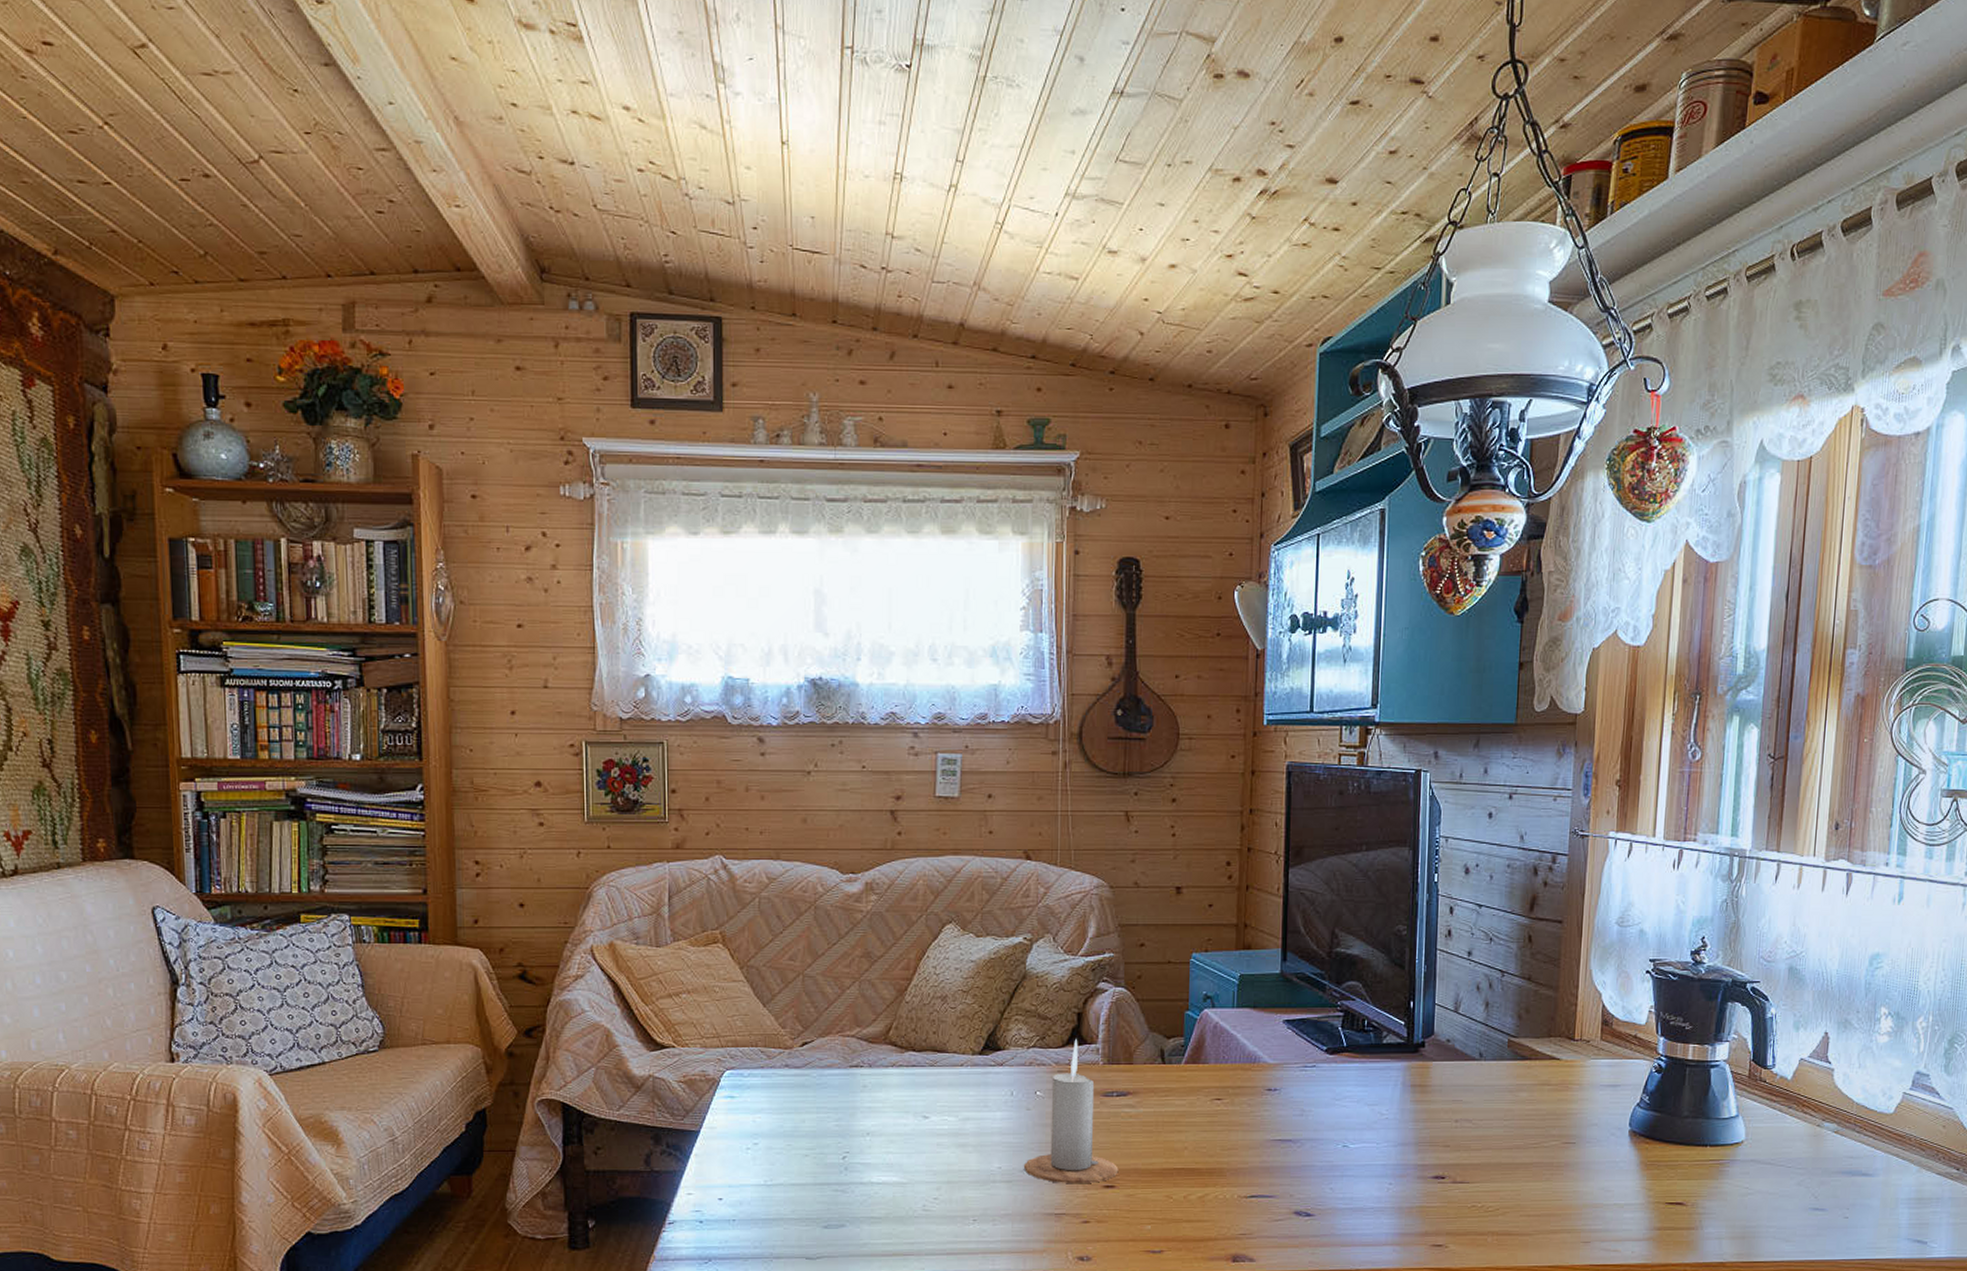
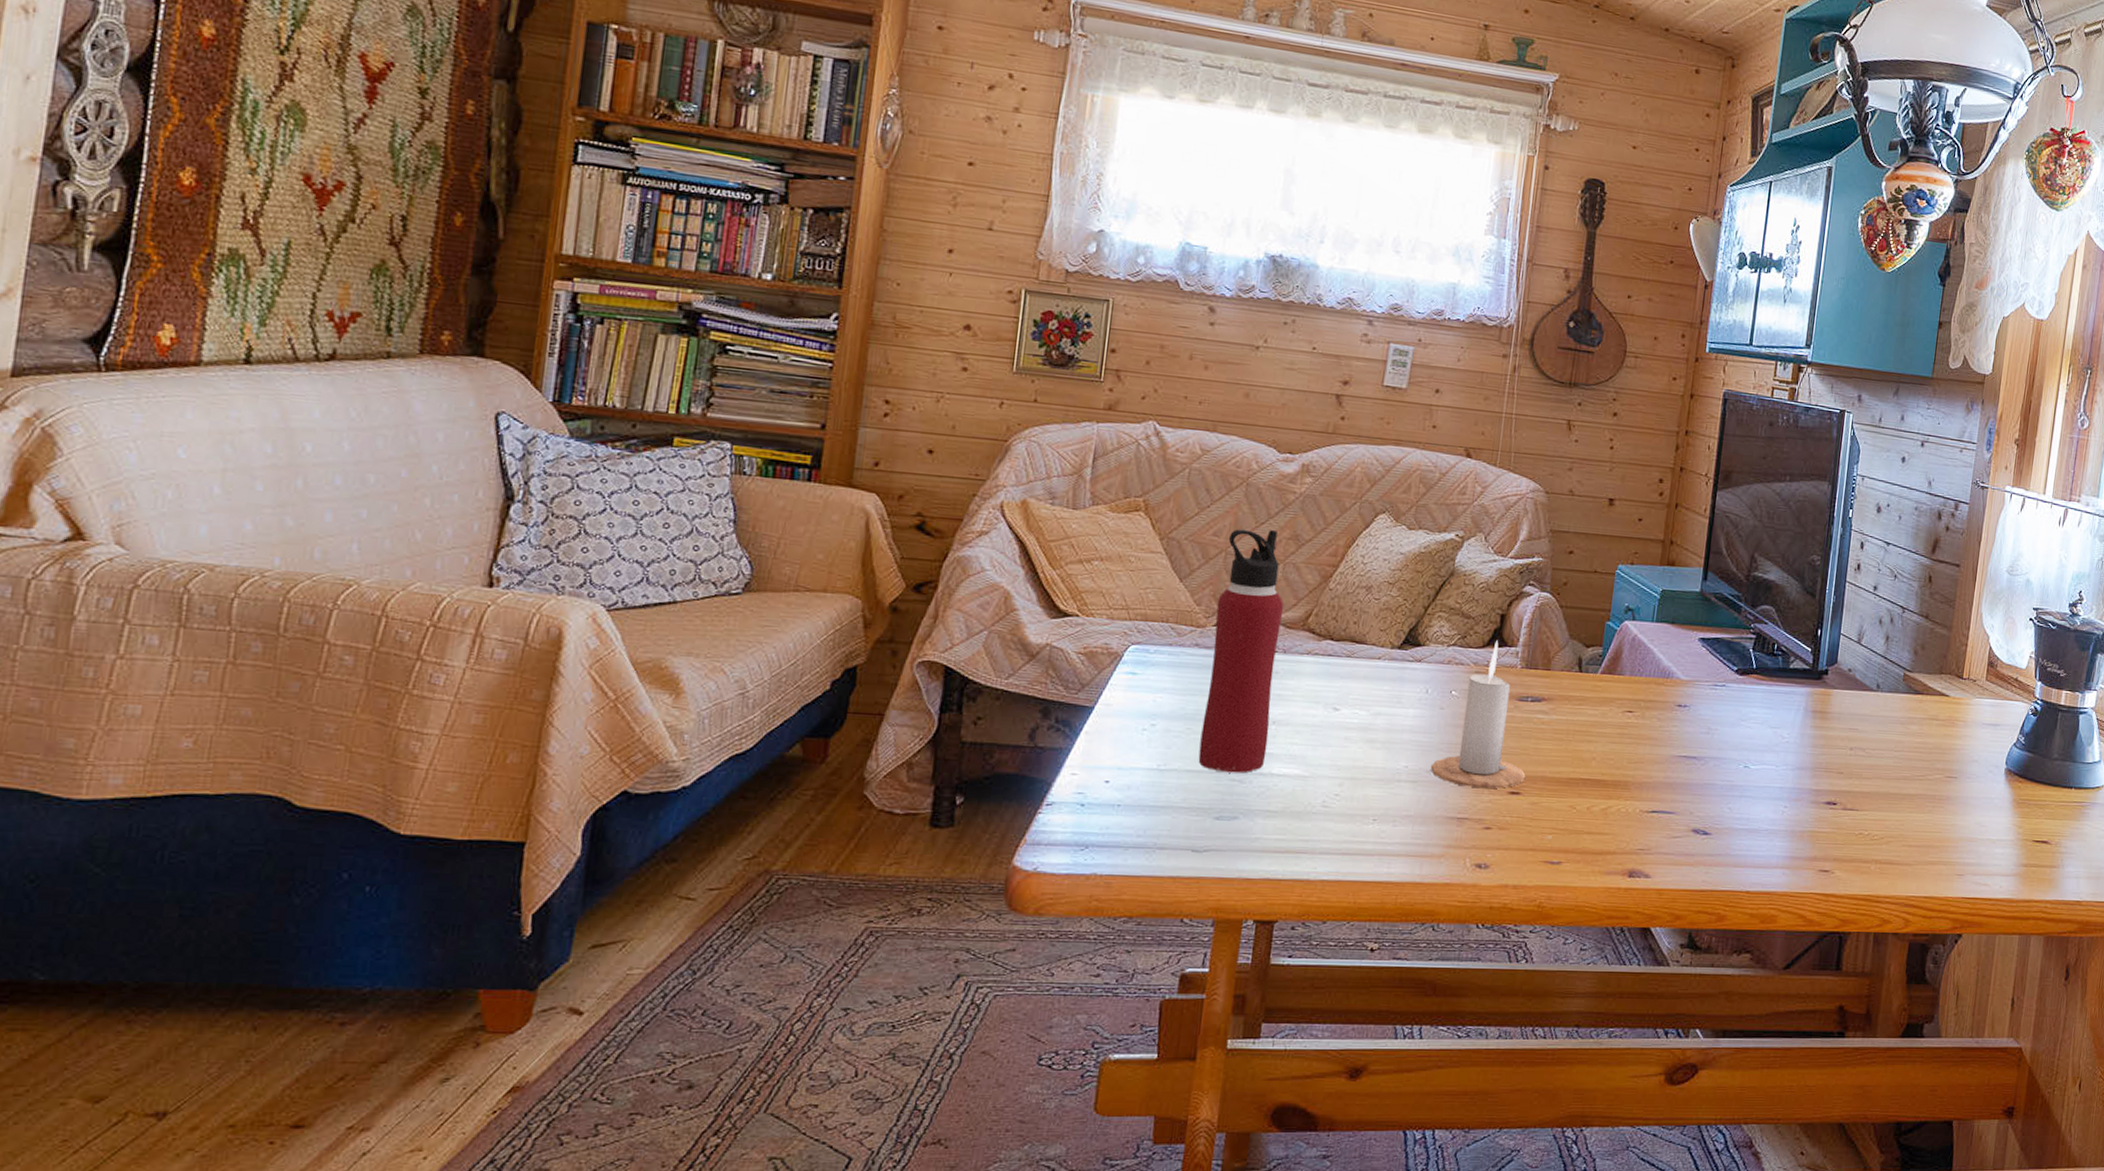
water bottle: none [801,950,865,1184] -> present [1198,529,1284,773]

